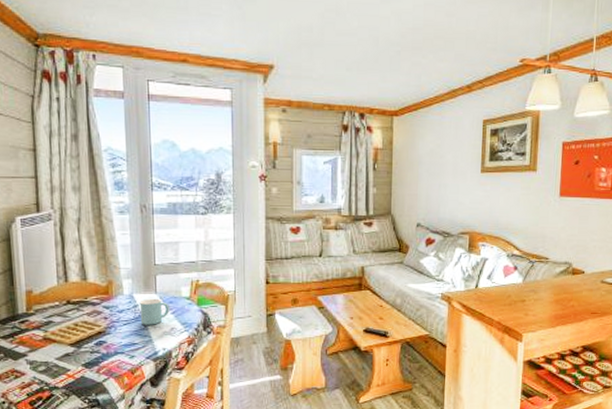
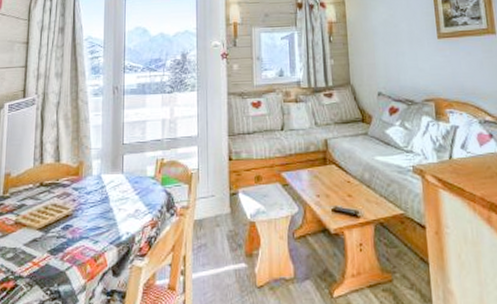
mug: present [139,298,170,325] -> none [106,178,135,207]

